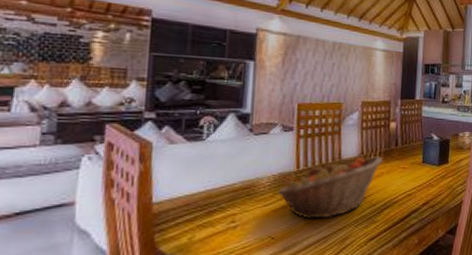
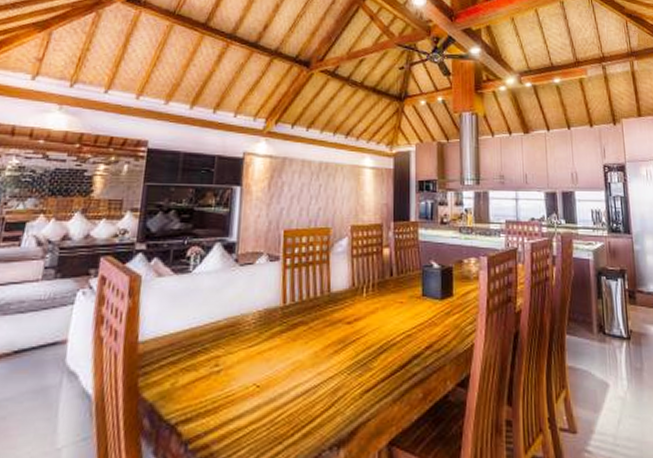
fruit basket: present [278,156,382,219] -> none [263,289,376,364]

